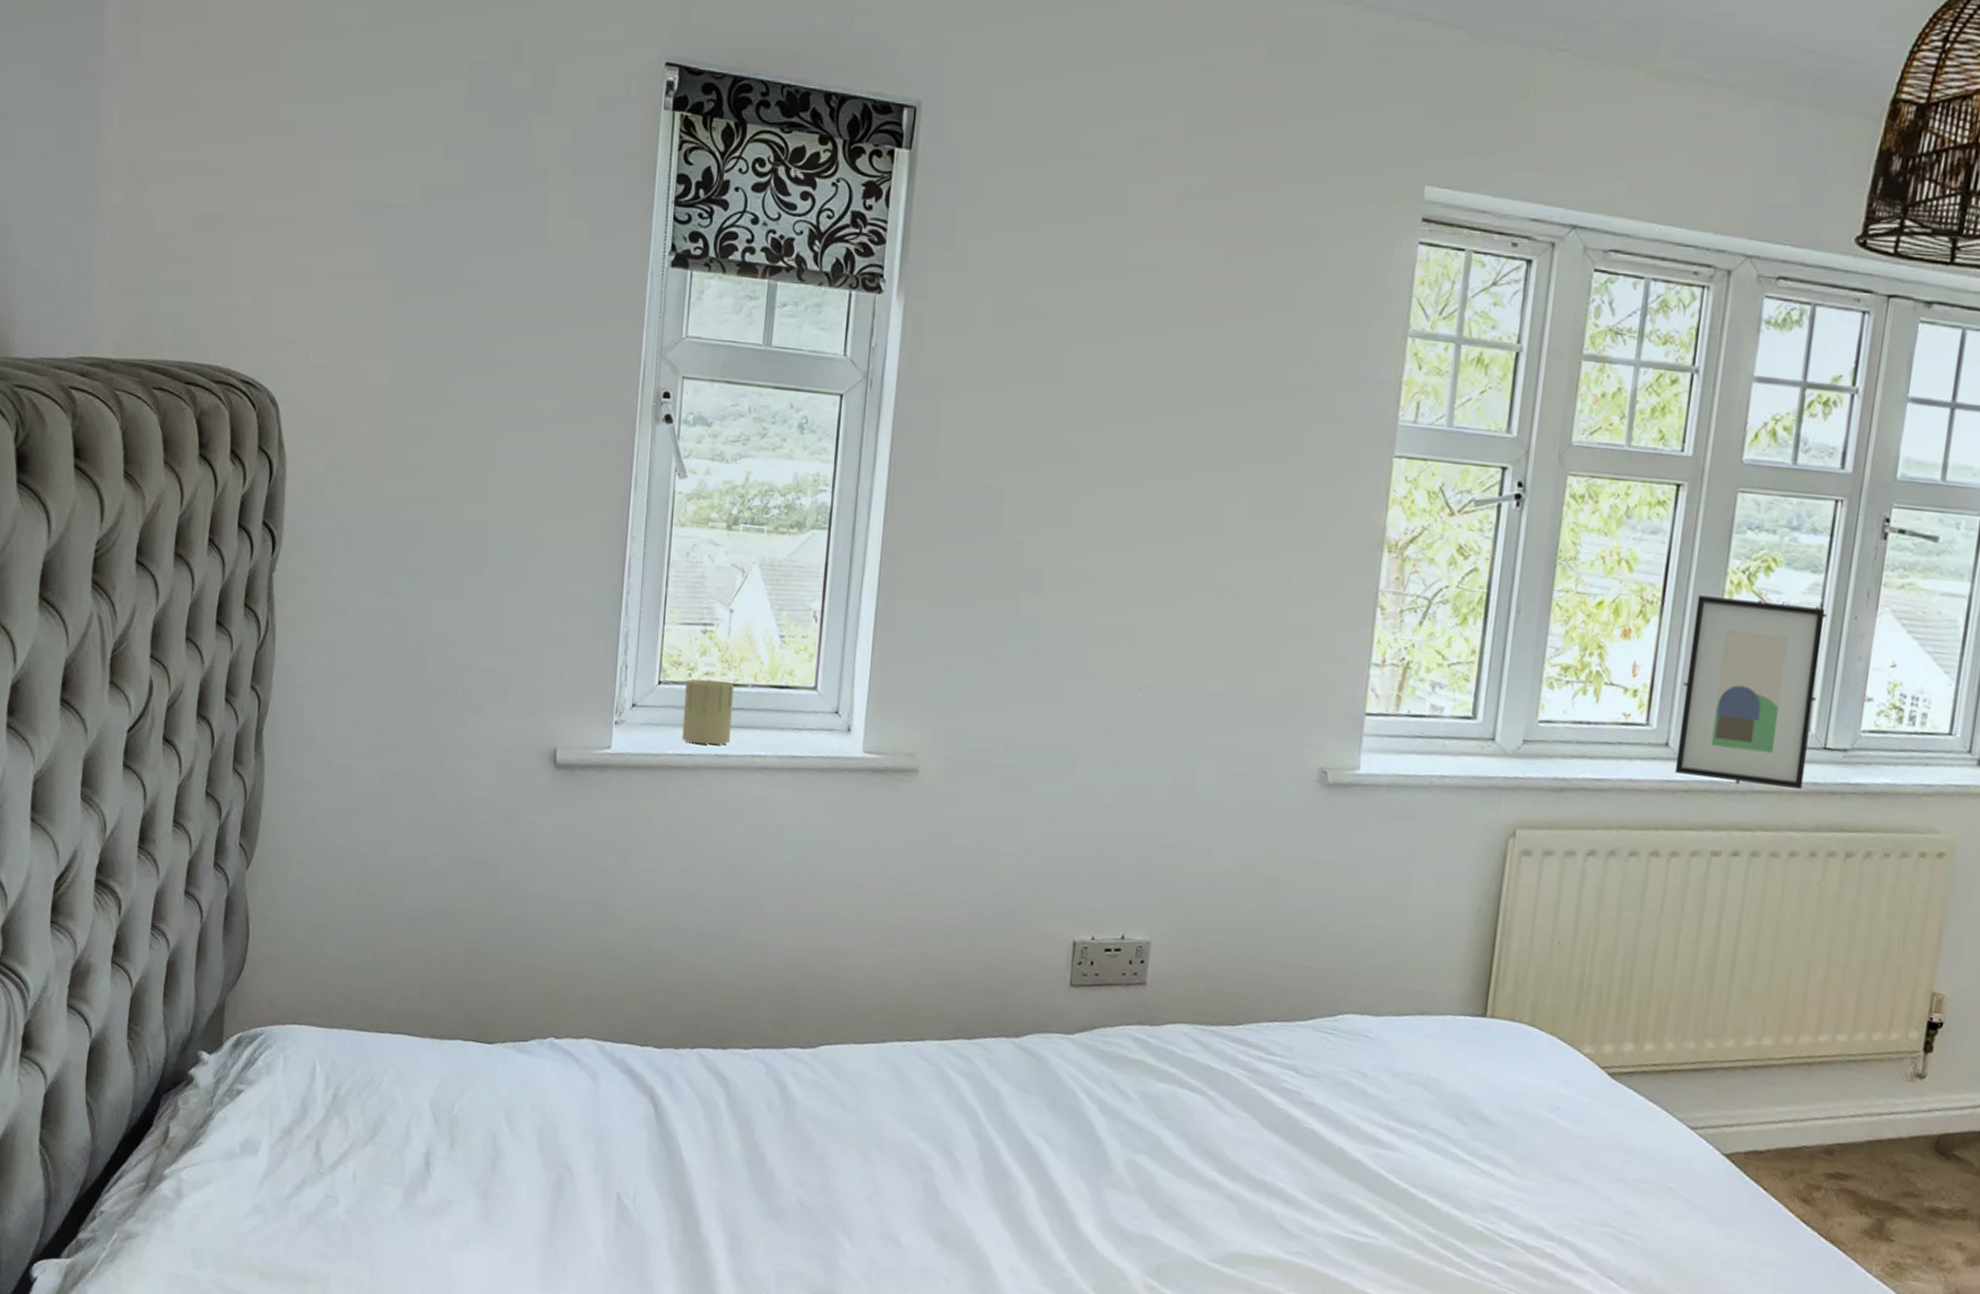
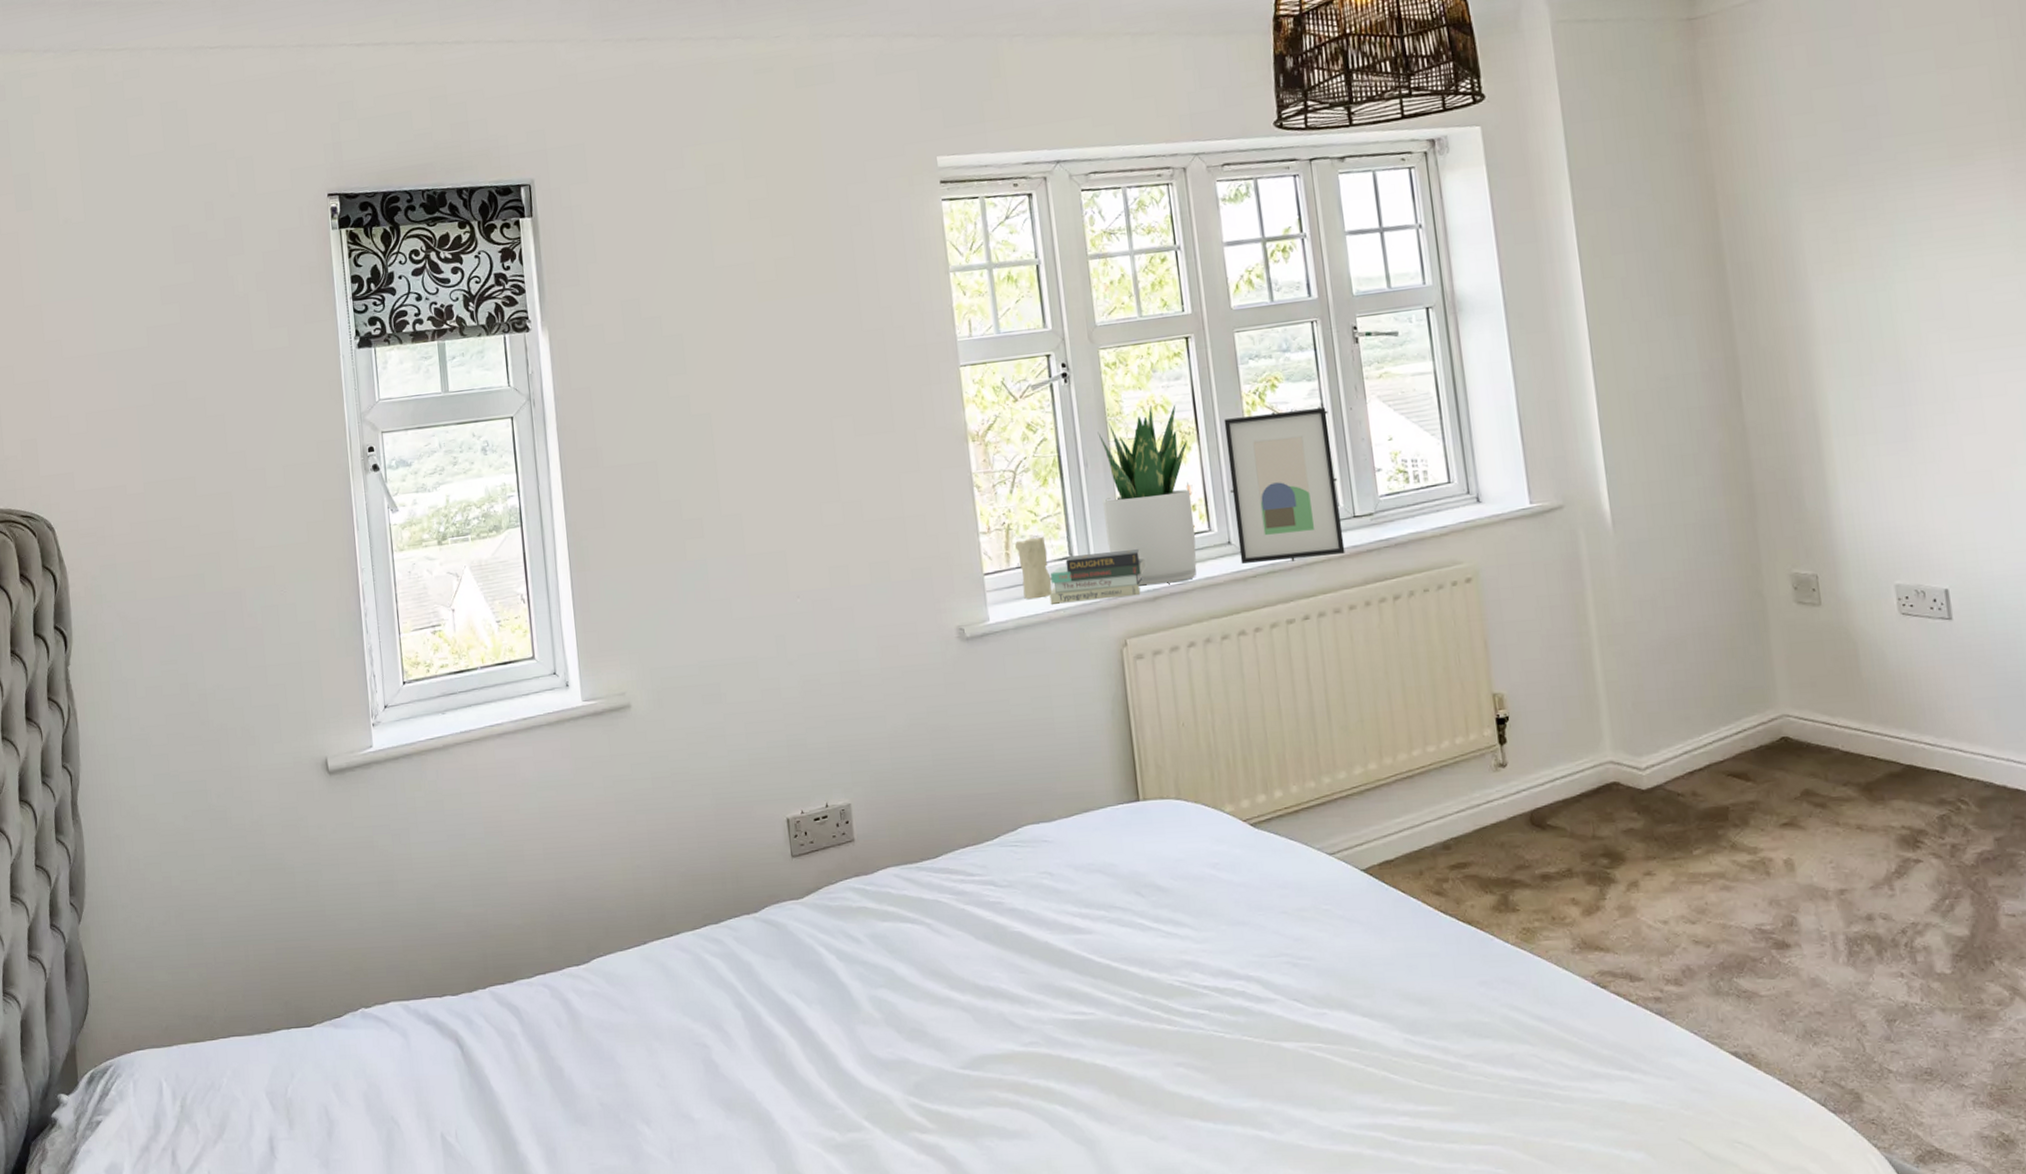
candle: present [682,679,734,745] -> none [425,669,470,727]
candle: none [1407,683,1448,758] -> present [1015,536,1053,600]
books: none [1436,716,1562,782] -> present [1049,548,1146,604]
planter: none [1520,557,1647,777] -> present [1097,404,1197,586]

